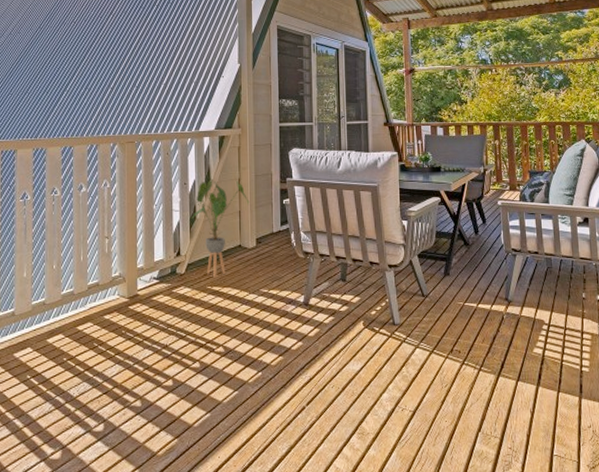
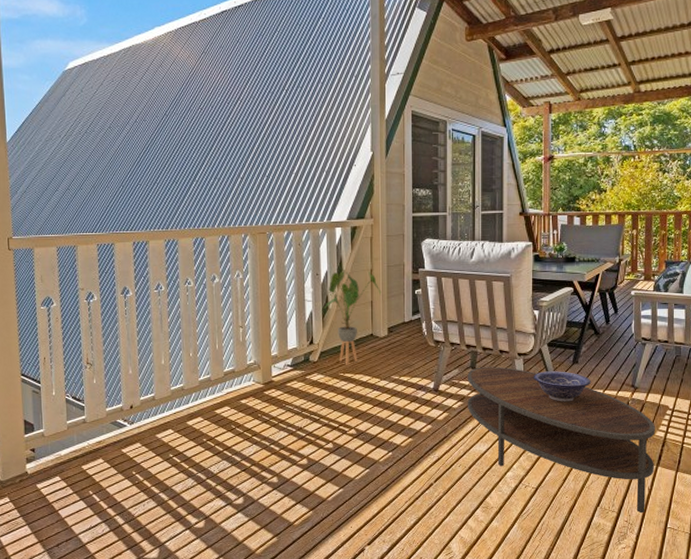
coffee table: none [337,279,535,439] -> present [467,366,655,514]
decorative bowl: none [404,283,464,317] -> present [533,371,591,402]

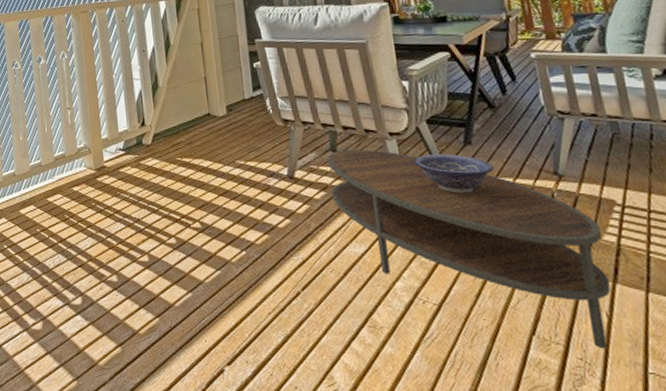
house plant: present [324,271,382,365] -> none [154,44,216,149]

